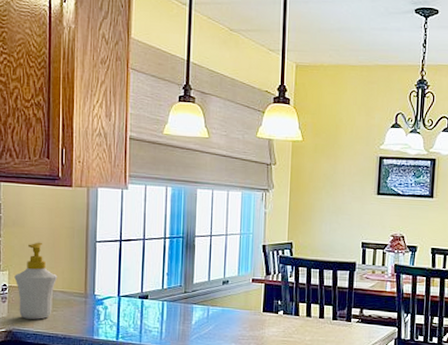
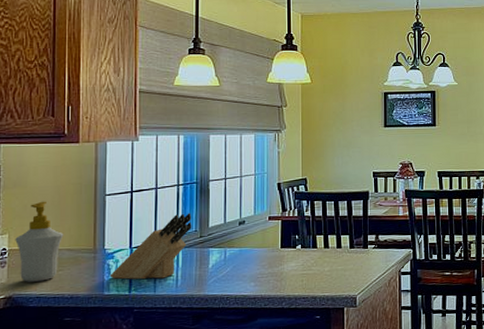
knife block: none [99,267,177,329] -> present [109,213,192,280]

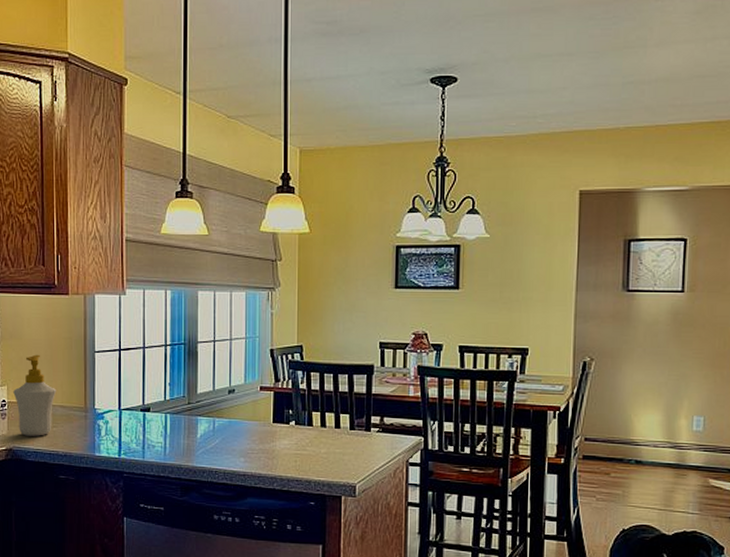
knife block: present [109,213,192,280] -> none [100,376,180,445]

